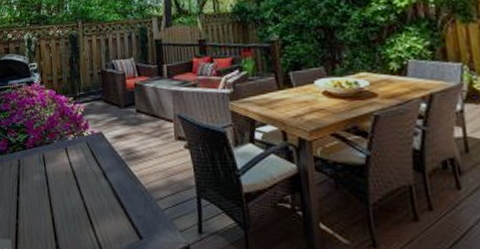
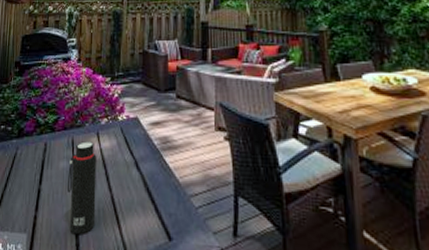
water bottle: none [42,156,72,238] -> present [66,141,97,235]

